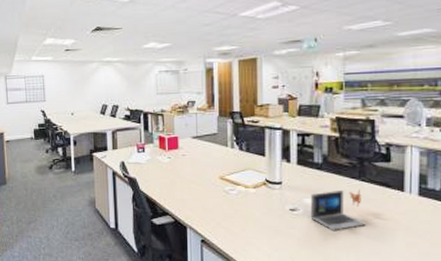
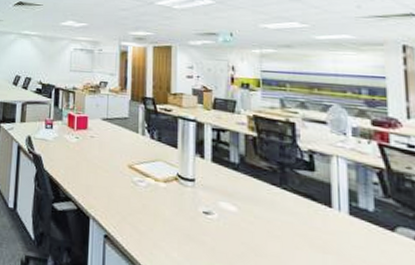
laptop: present [310,189,365,231] -> none [226,196,289,246]

